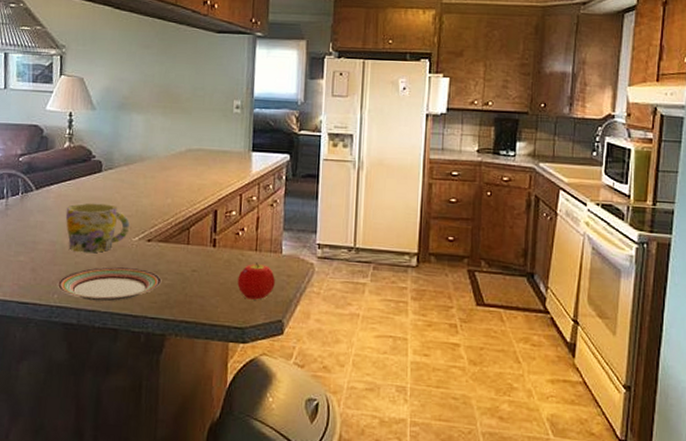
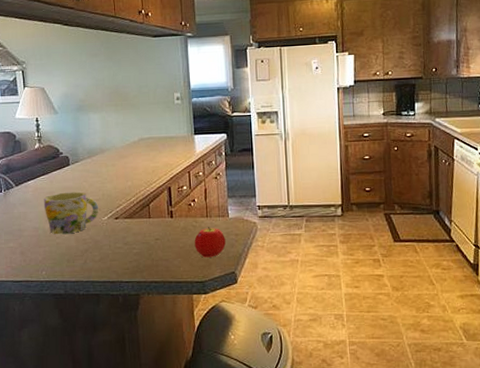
plate: present [57,267,162,302] -> none [44,242,131,273]

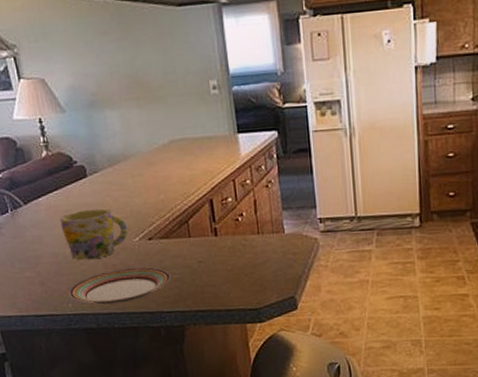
plate: none [44,242,131,273] -> present [68,267,171,305]
fruit: present [194,227,226,258] -> none [244,245,282,282]

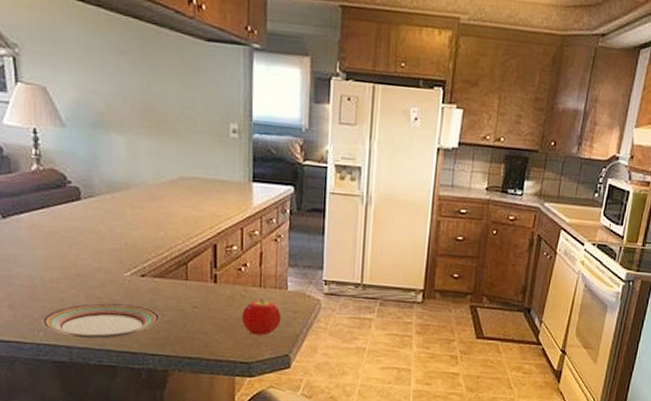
mug: present [60,208,128,261] -> none [42,234,120,289]
fruit: none [244,245,282,282] -> present [242,299,281,336]

